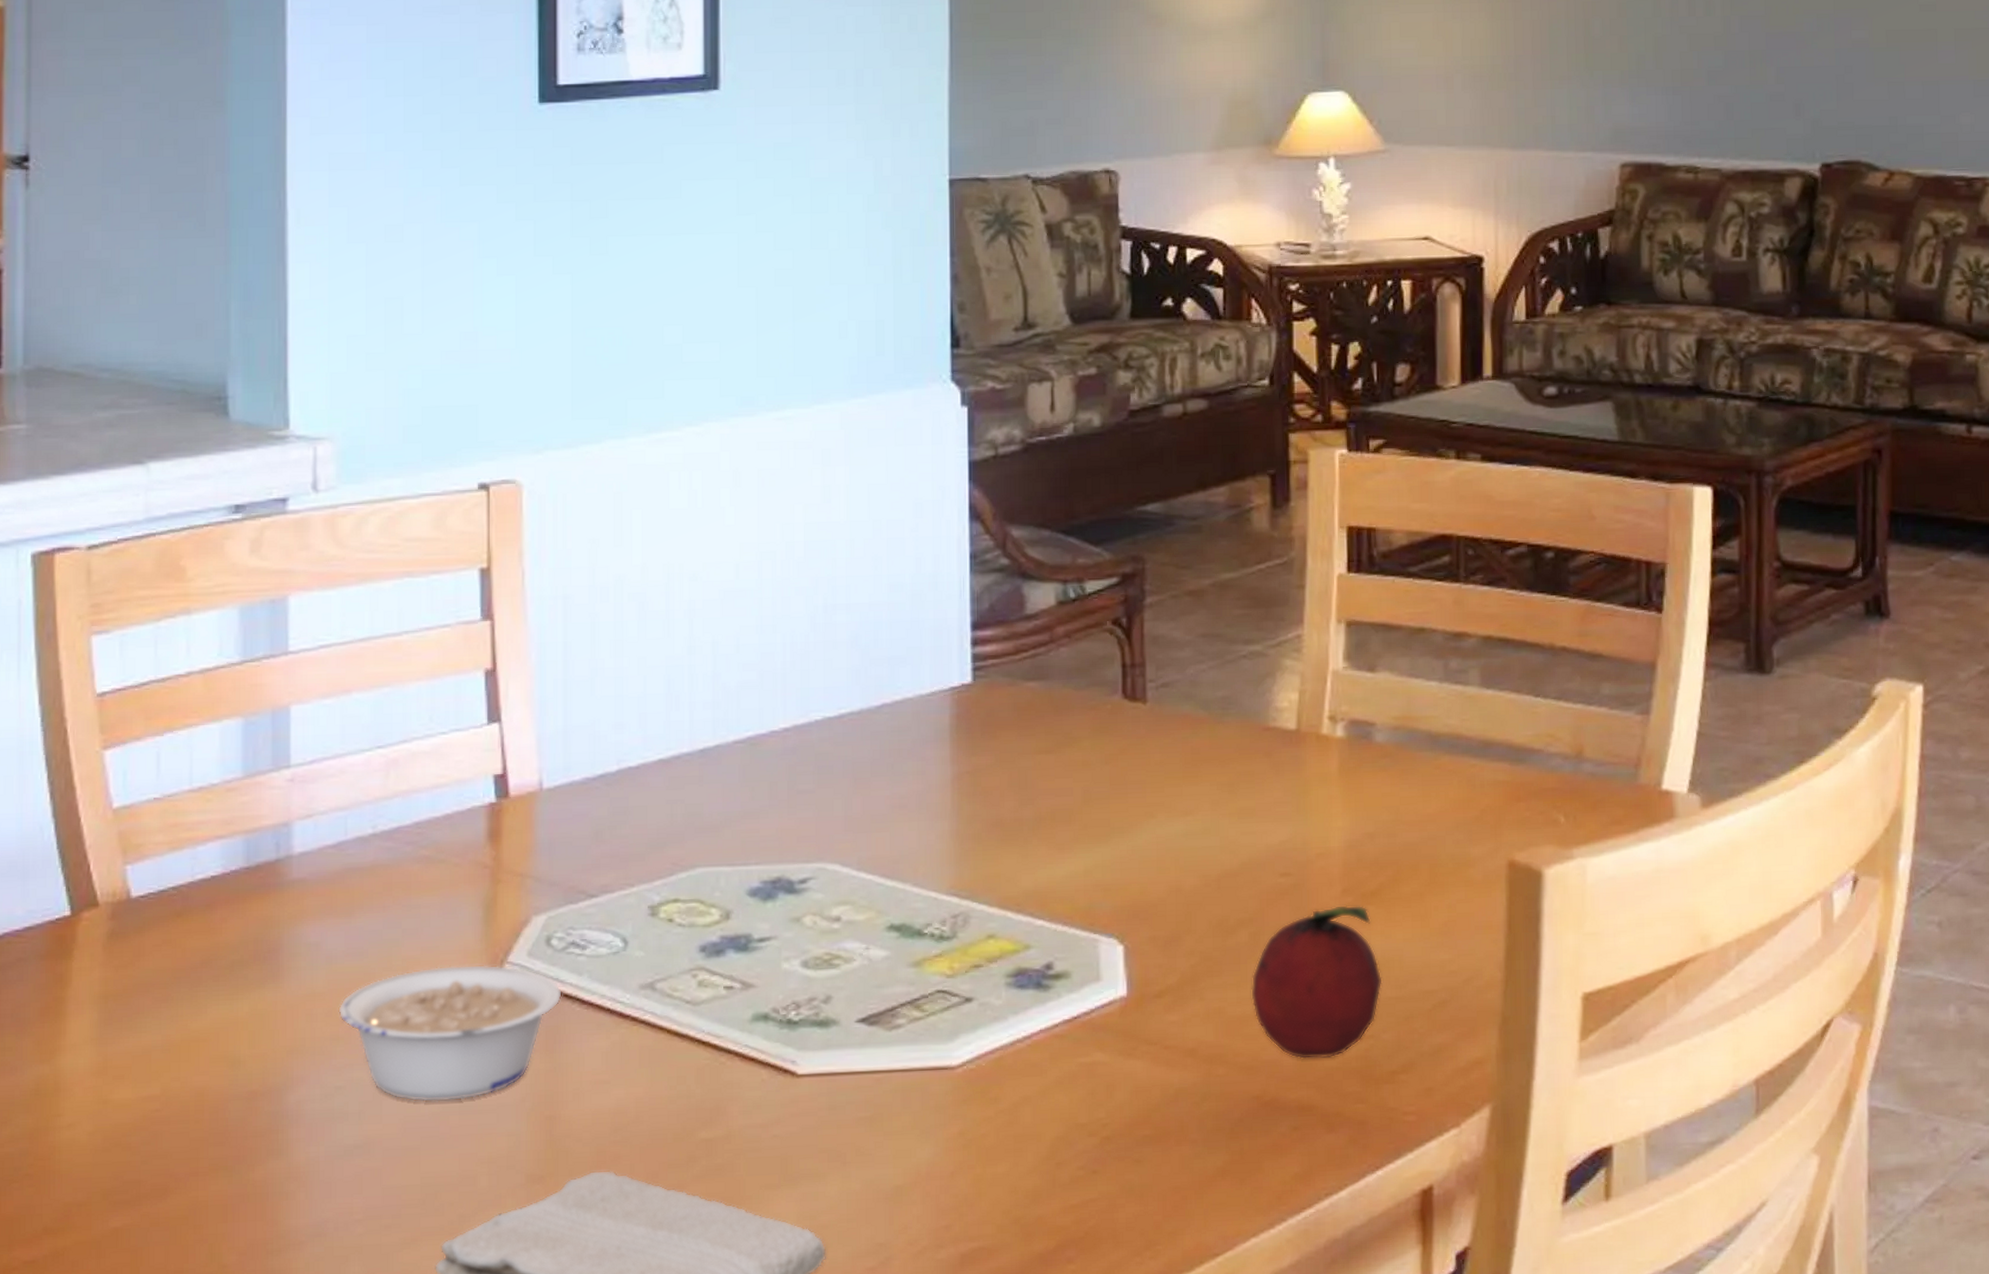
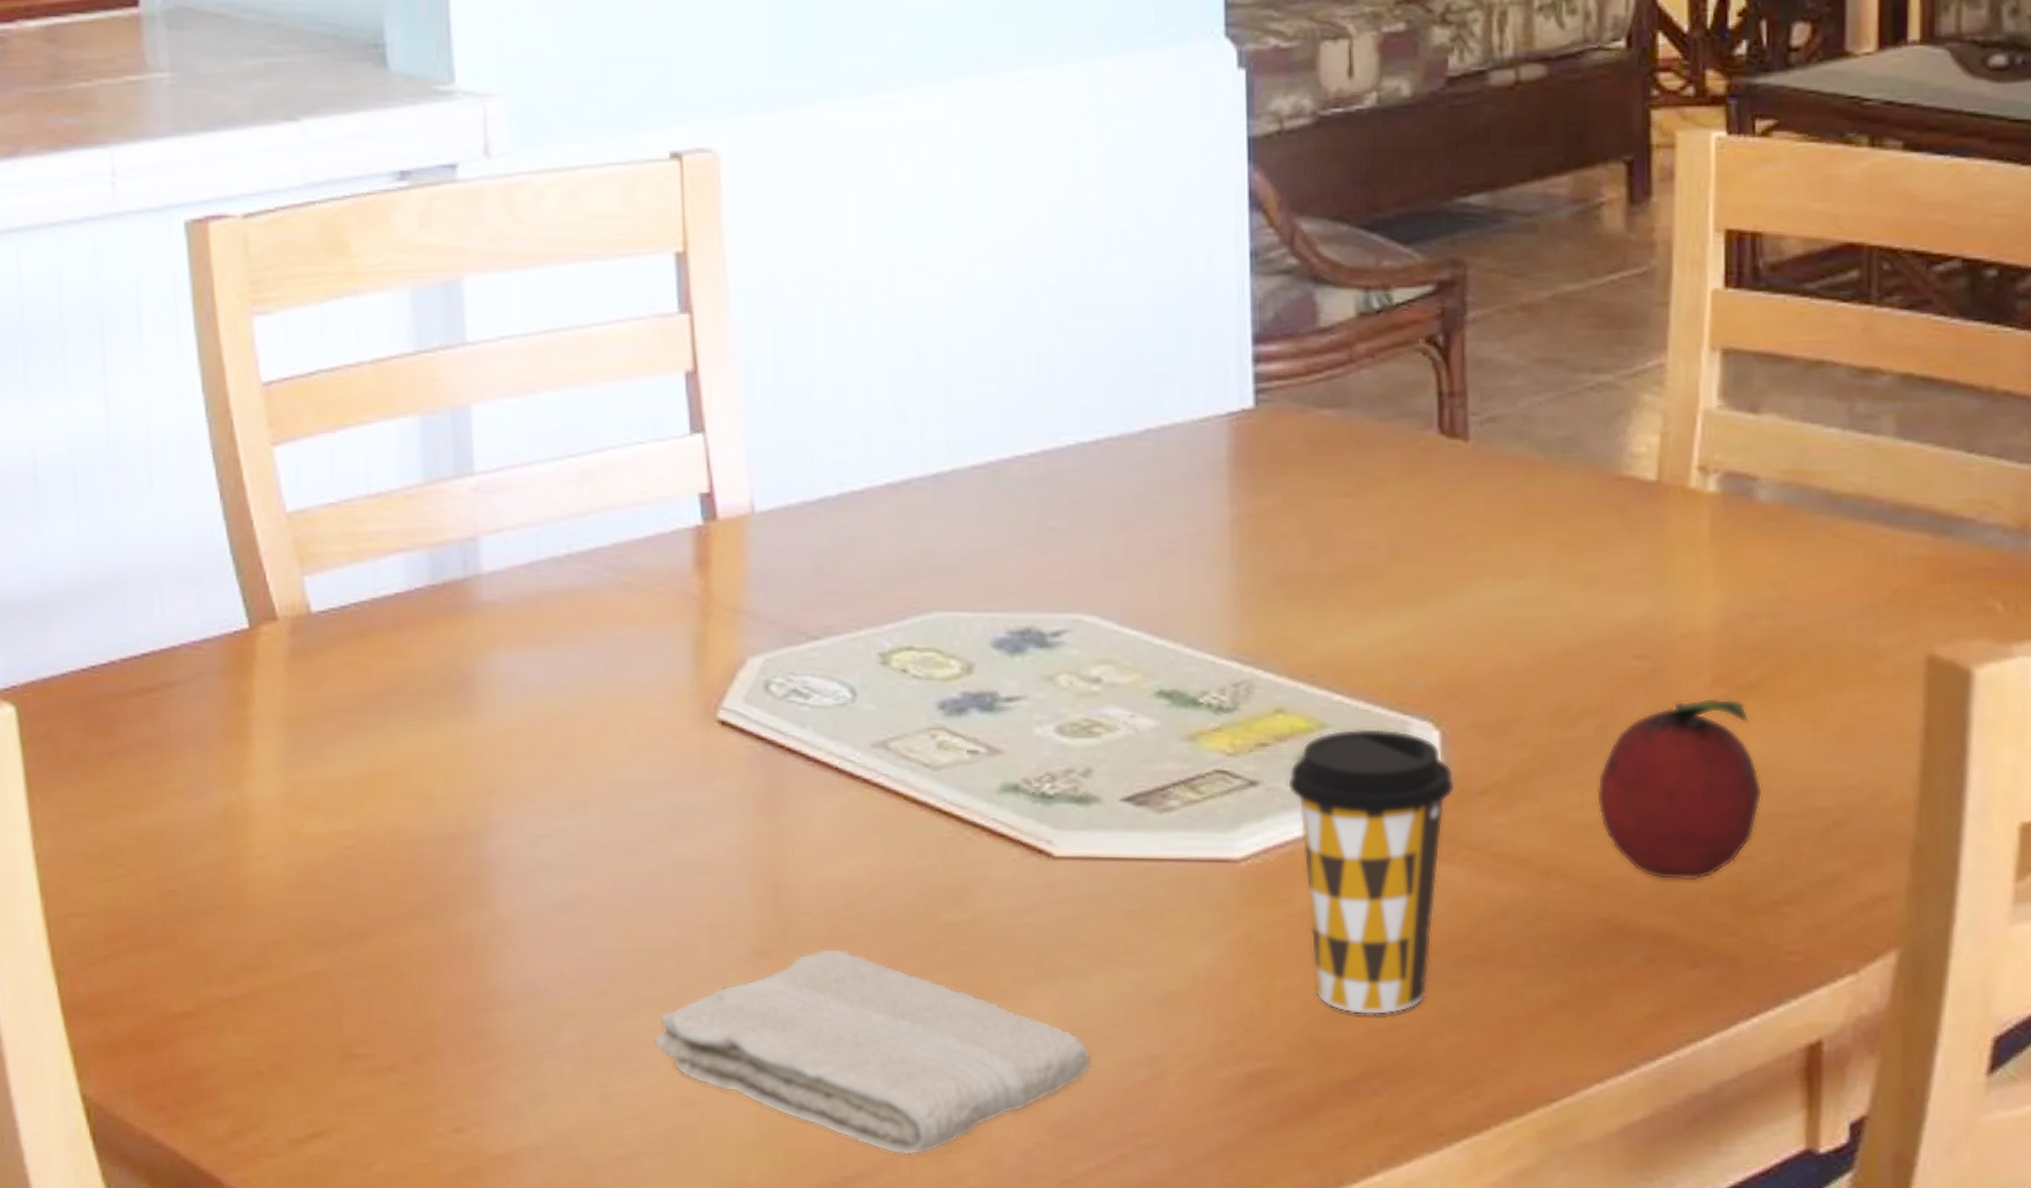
legume: present [338,964,562,1103] -> none [539,708,784,860]
coffee cup: none [997,946,1136,1194] -> present [1287,728,1455,1016]

